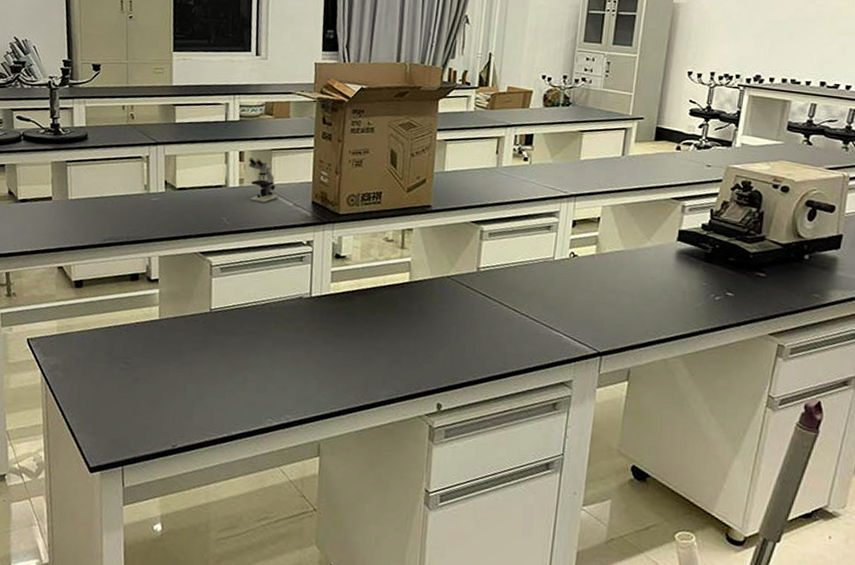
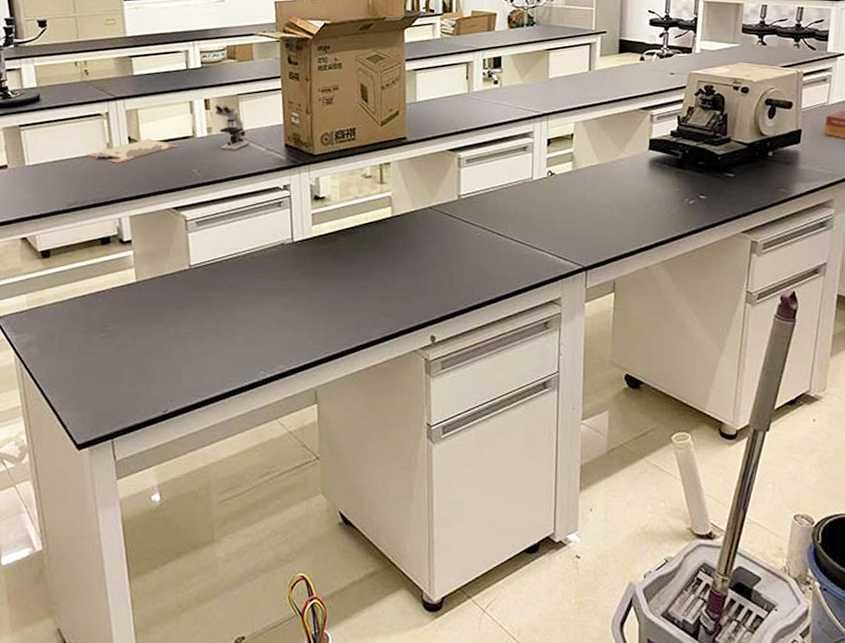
clipboard: none [125,184,212,205] -> present [87,139,180,163]

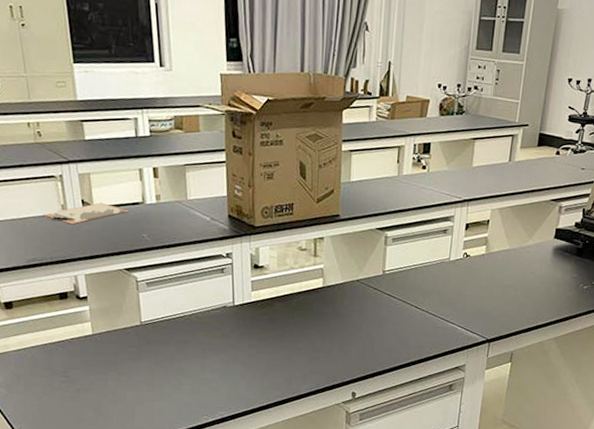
microscope: present [214,104,250,152] -> none [162,172,196,220]

